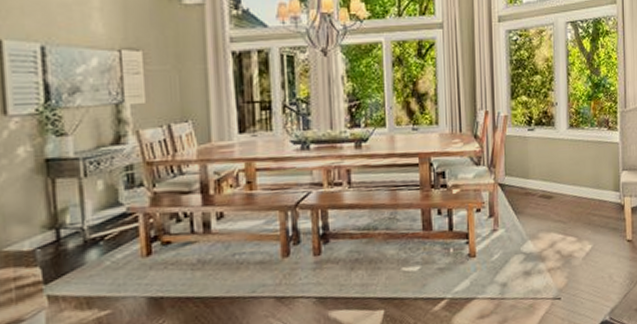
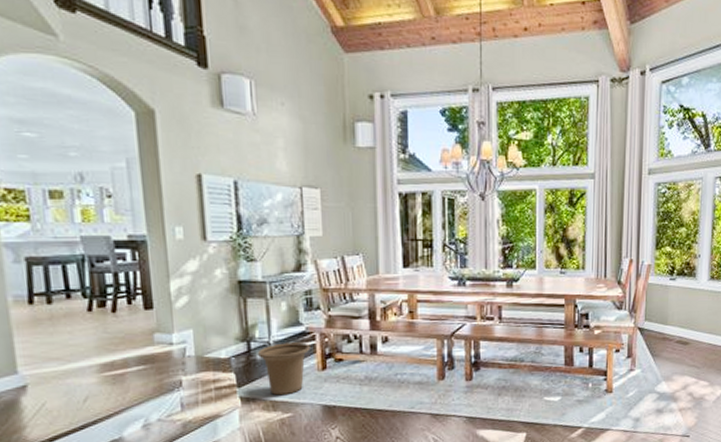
basket: none [68,225,132,291] -> present [257,342,310,396]

